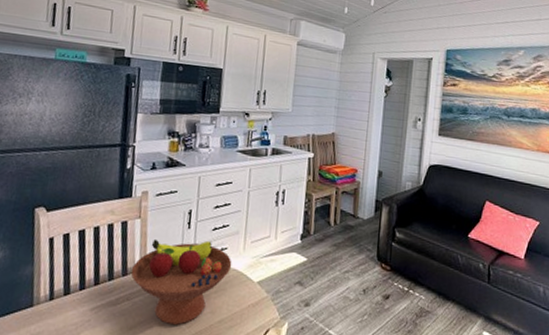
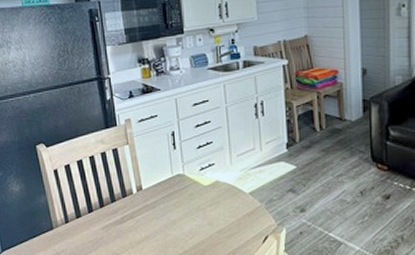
fruit bowl: present [130,238,232,325] -> none [129,158,222,237]

